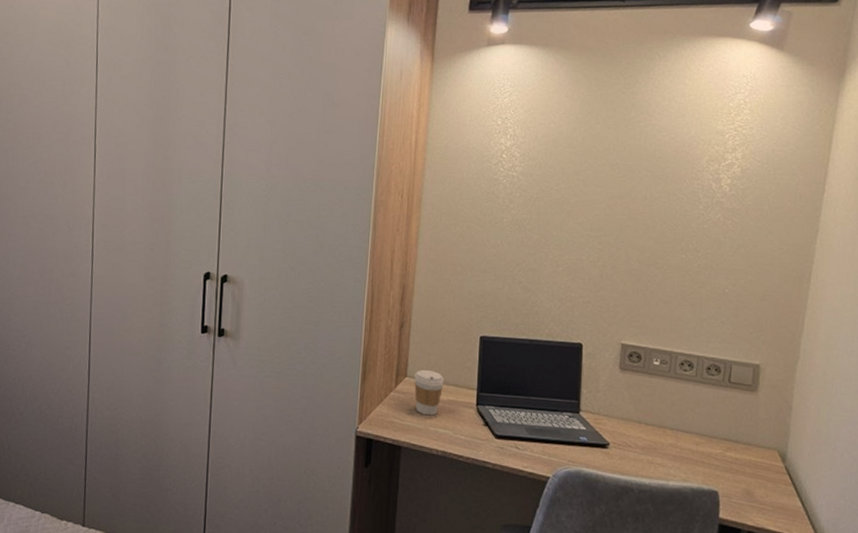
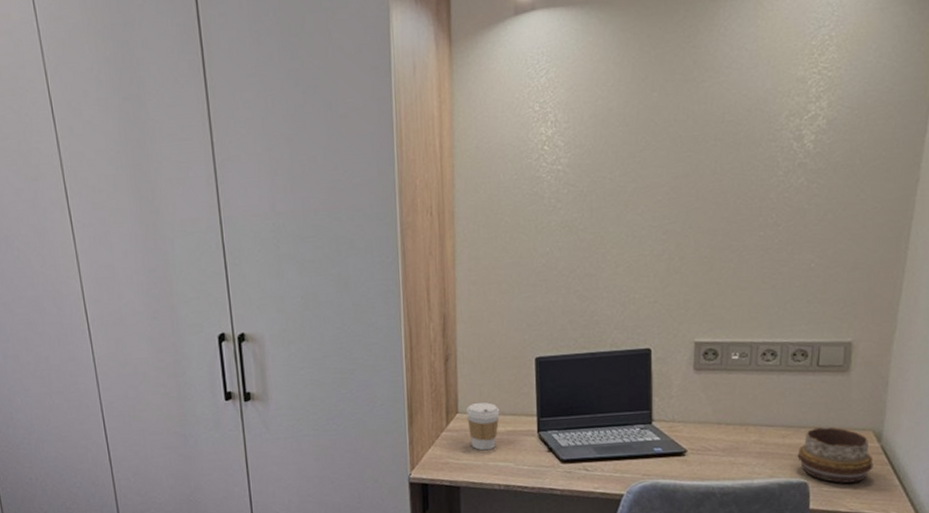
decorative bowl: none [709,440,778,498] -> present [797,427,873,483]

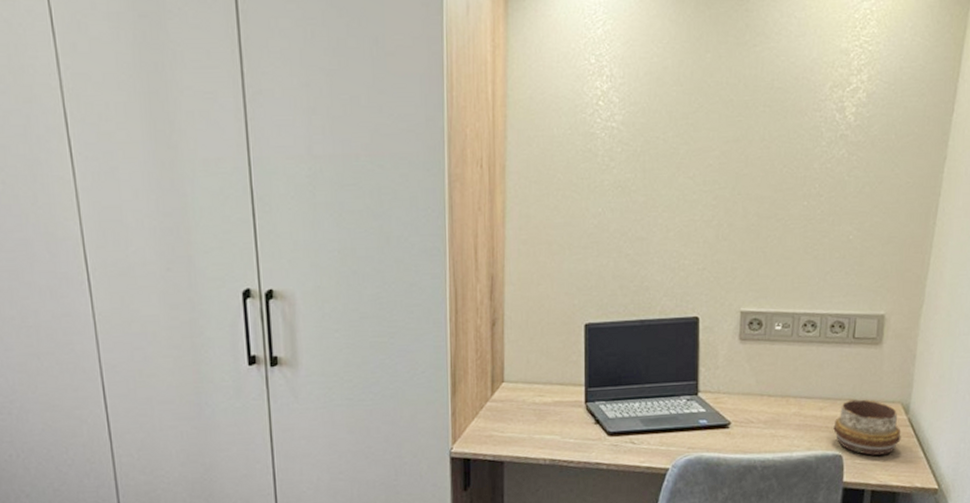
coffee cup: present [466,402,500,451] -> none [512,370,547,423]

